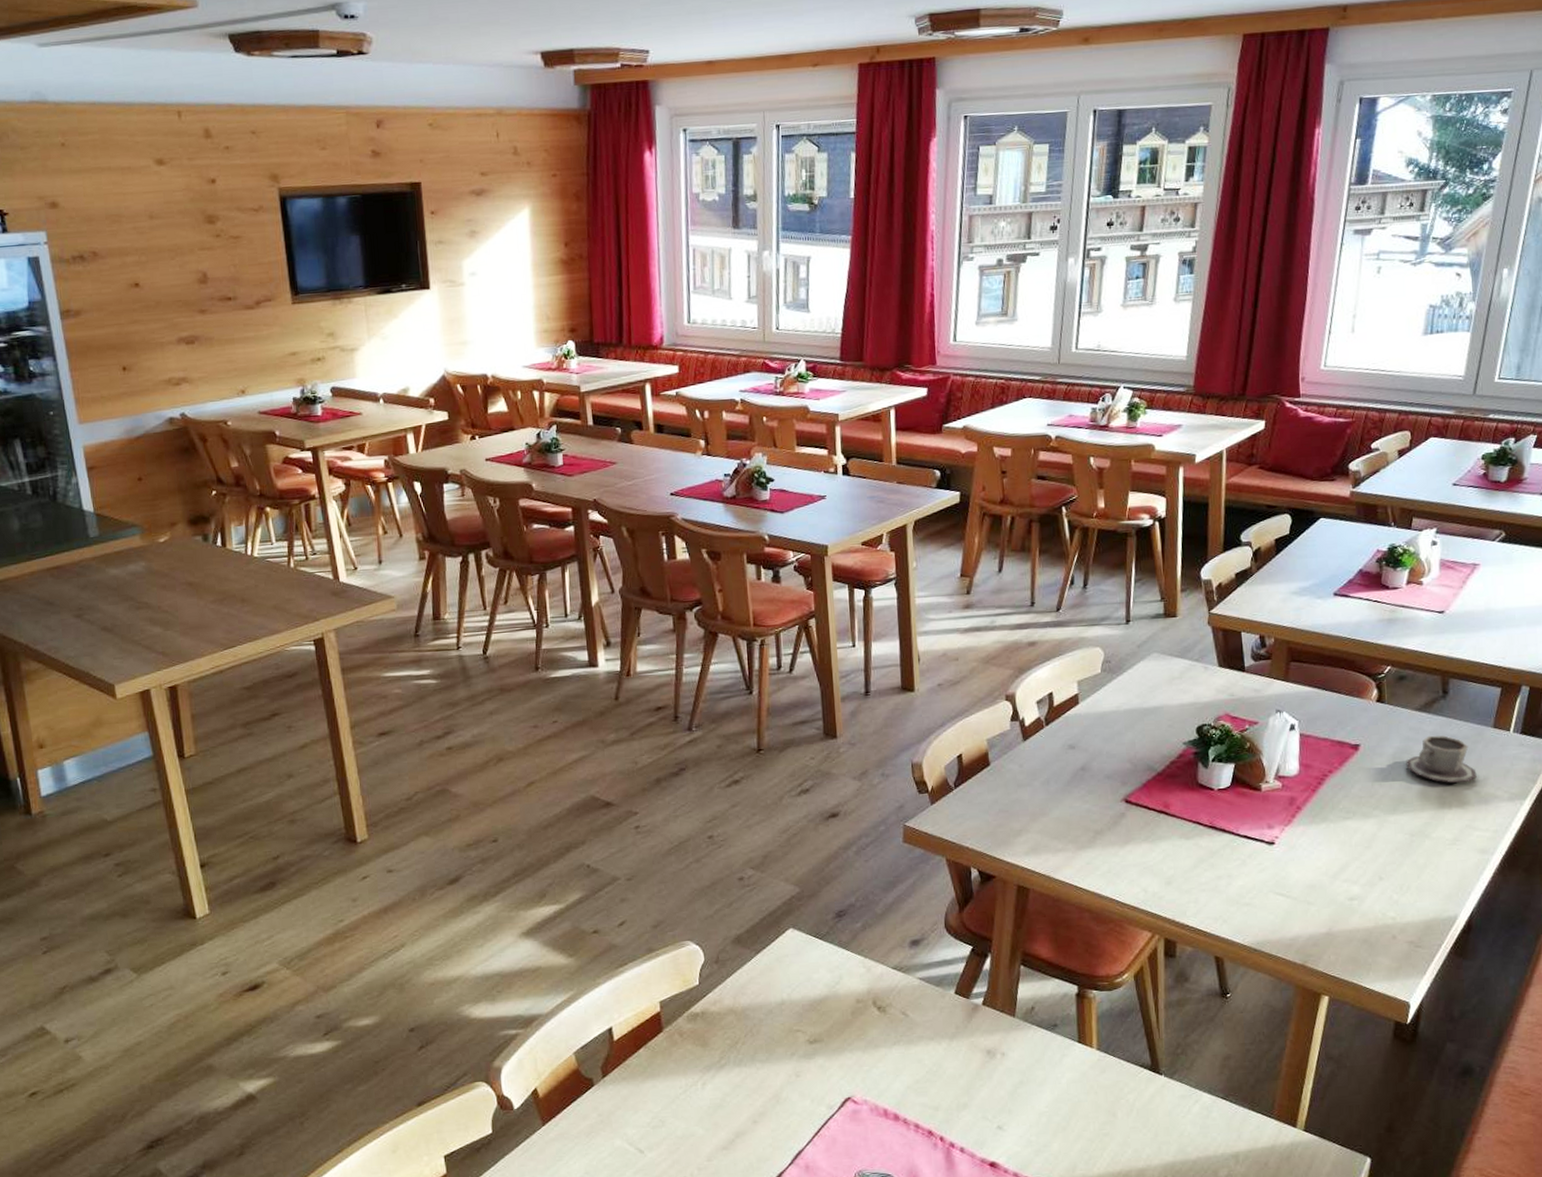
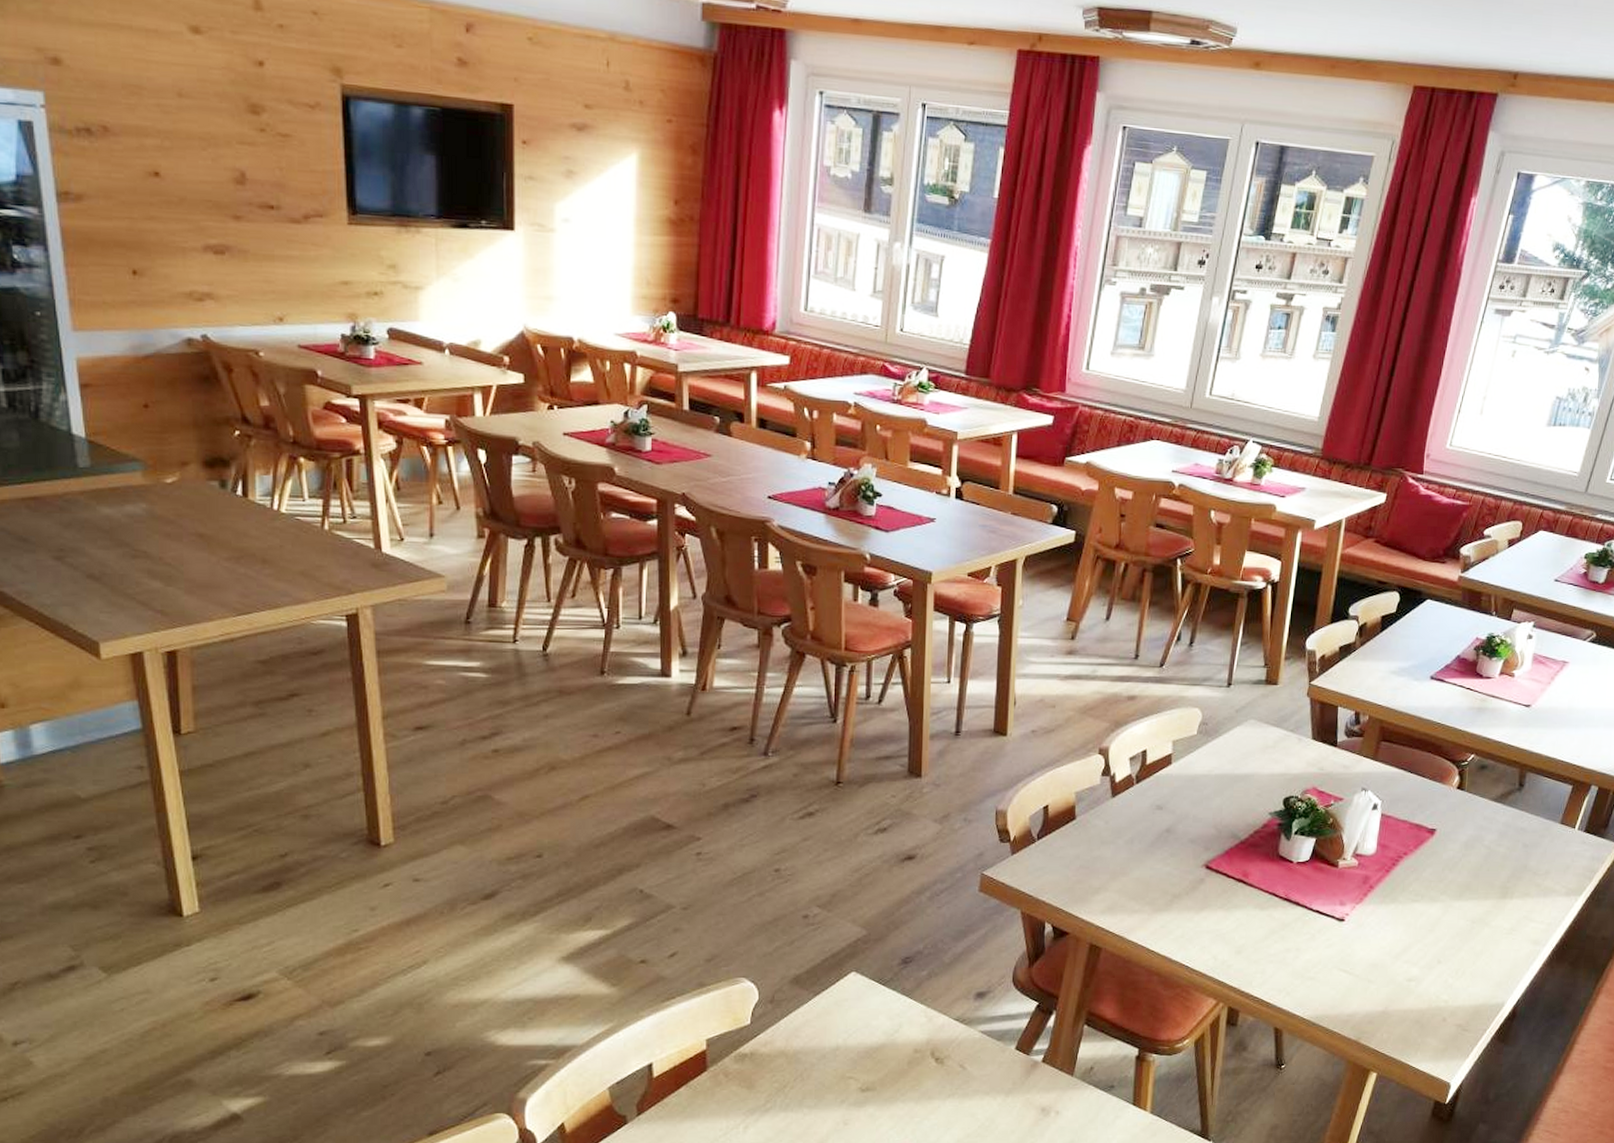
cup: present [1406,735,1477,784] -> none [1476,826,1540,875]

